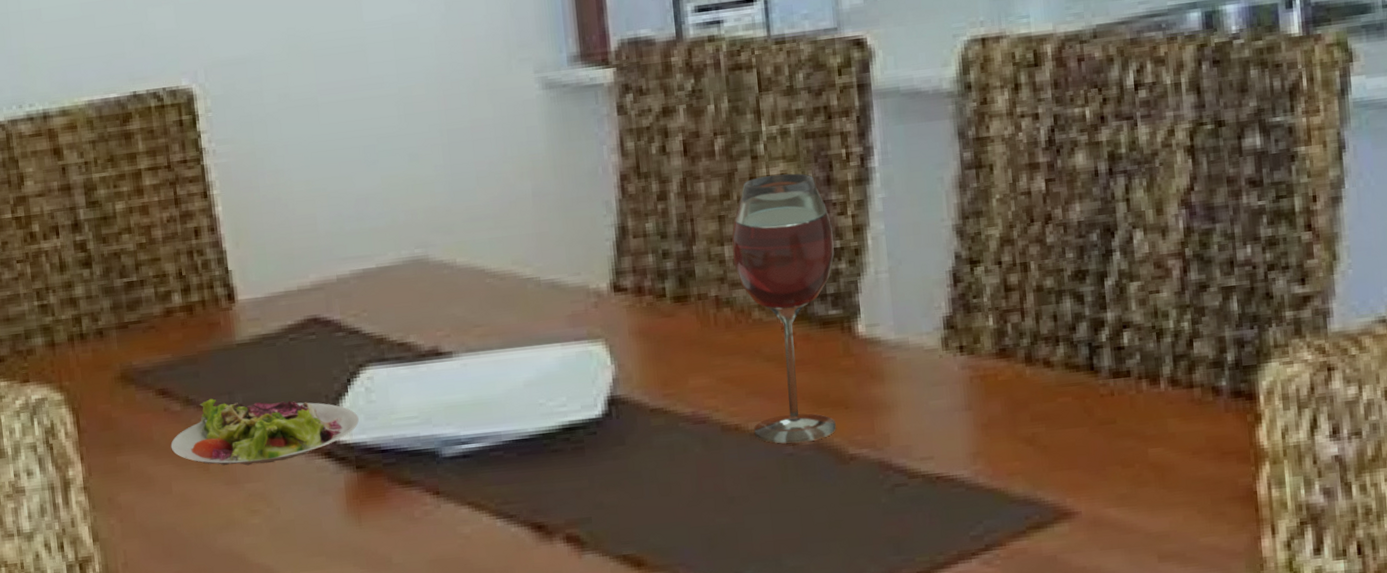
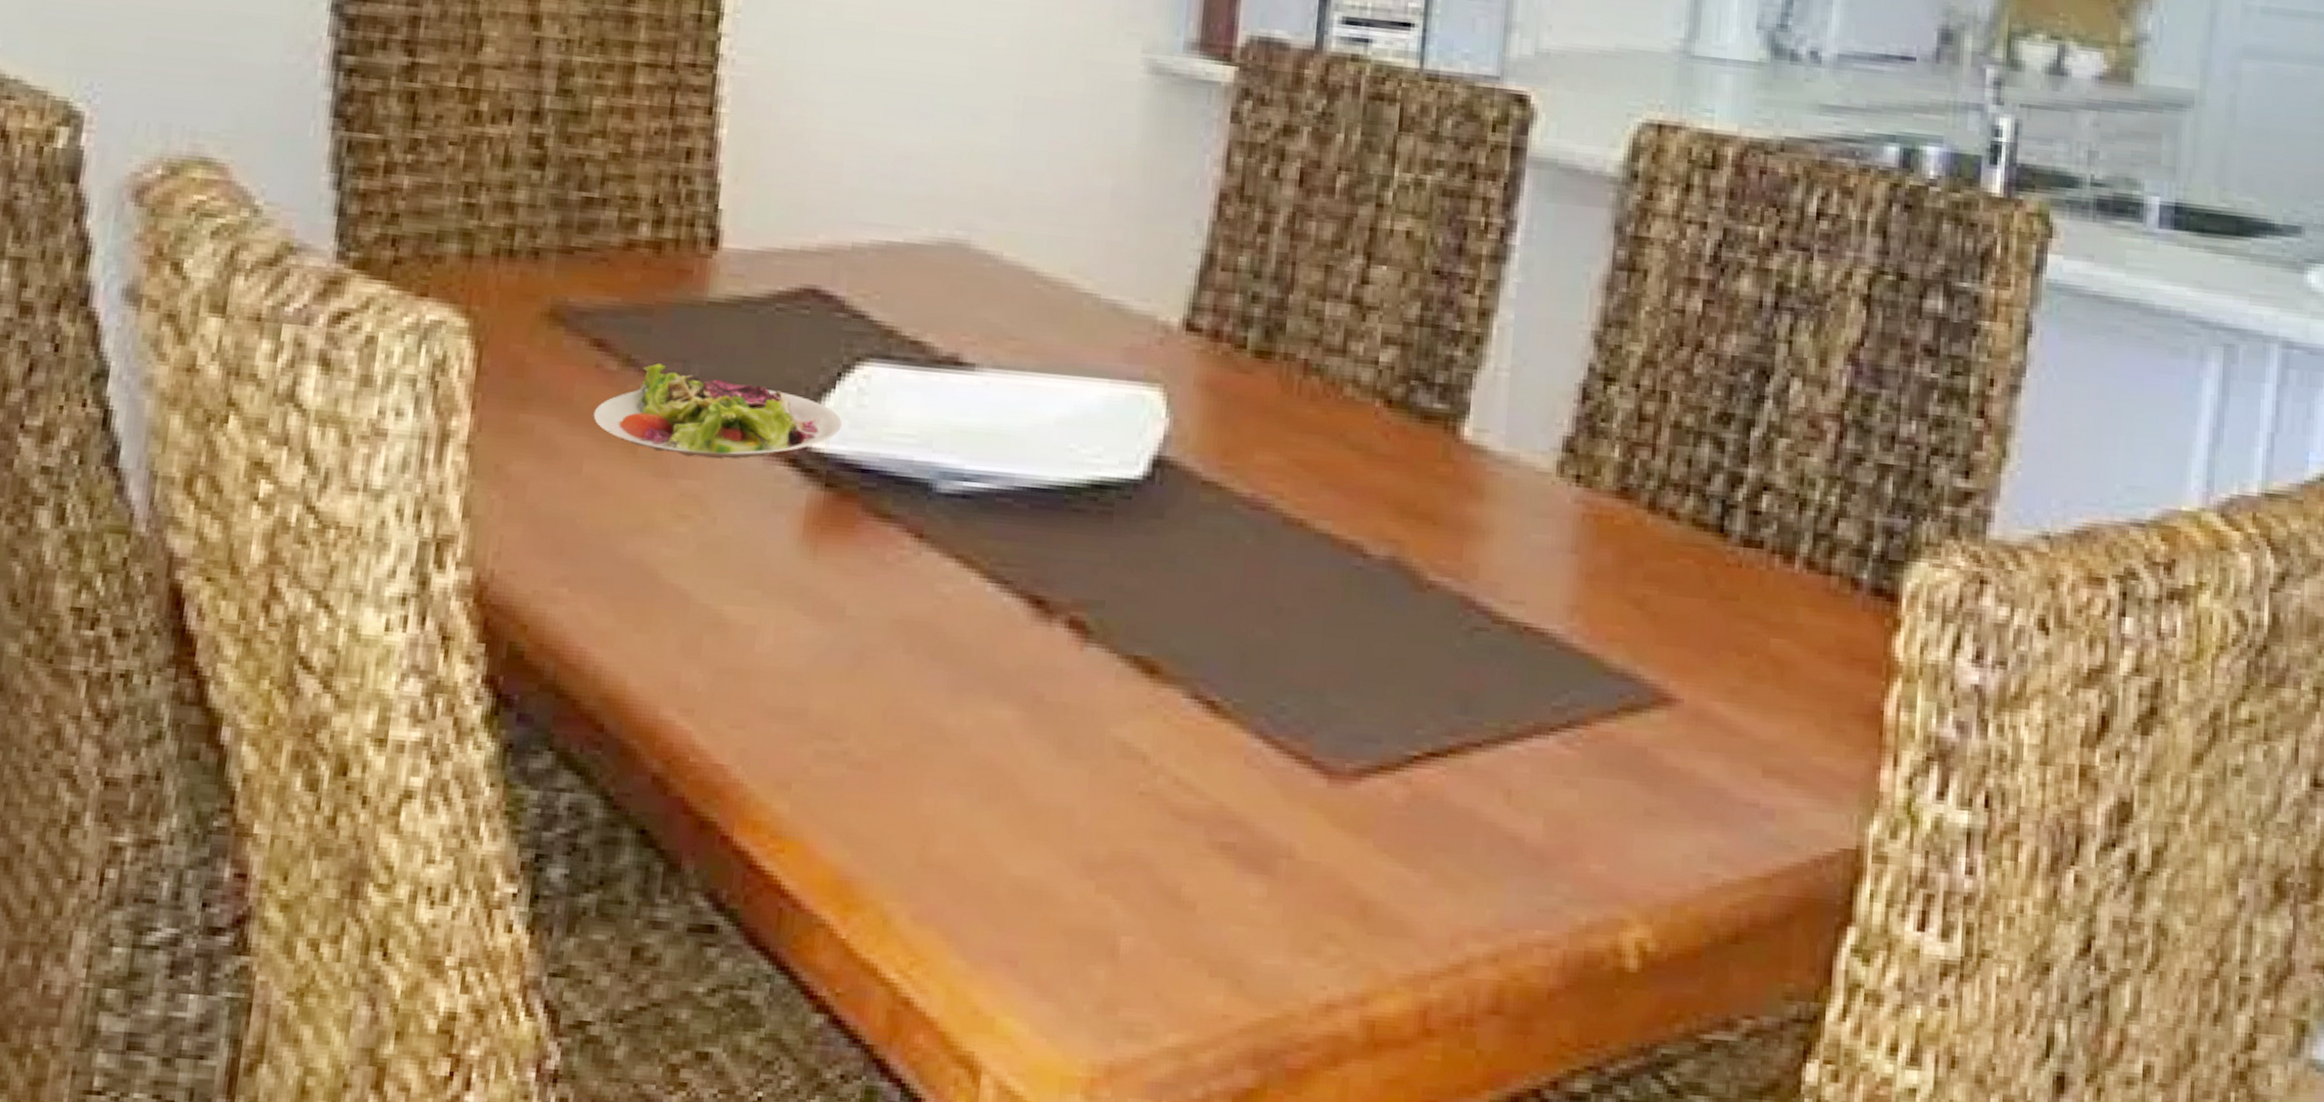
wineglass: present [731,173,836,444] -> none [1321,229,1455,557]

